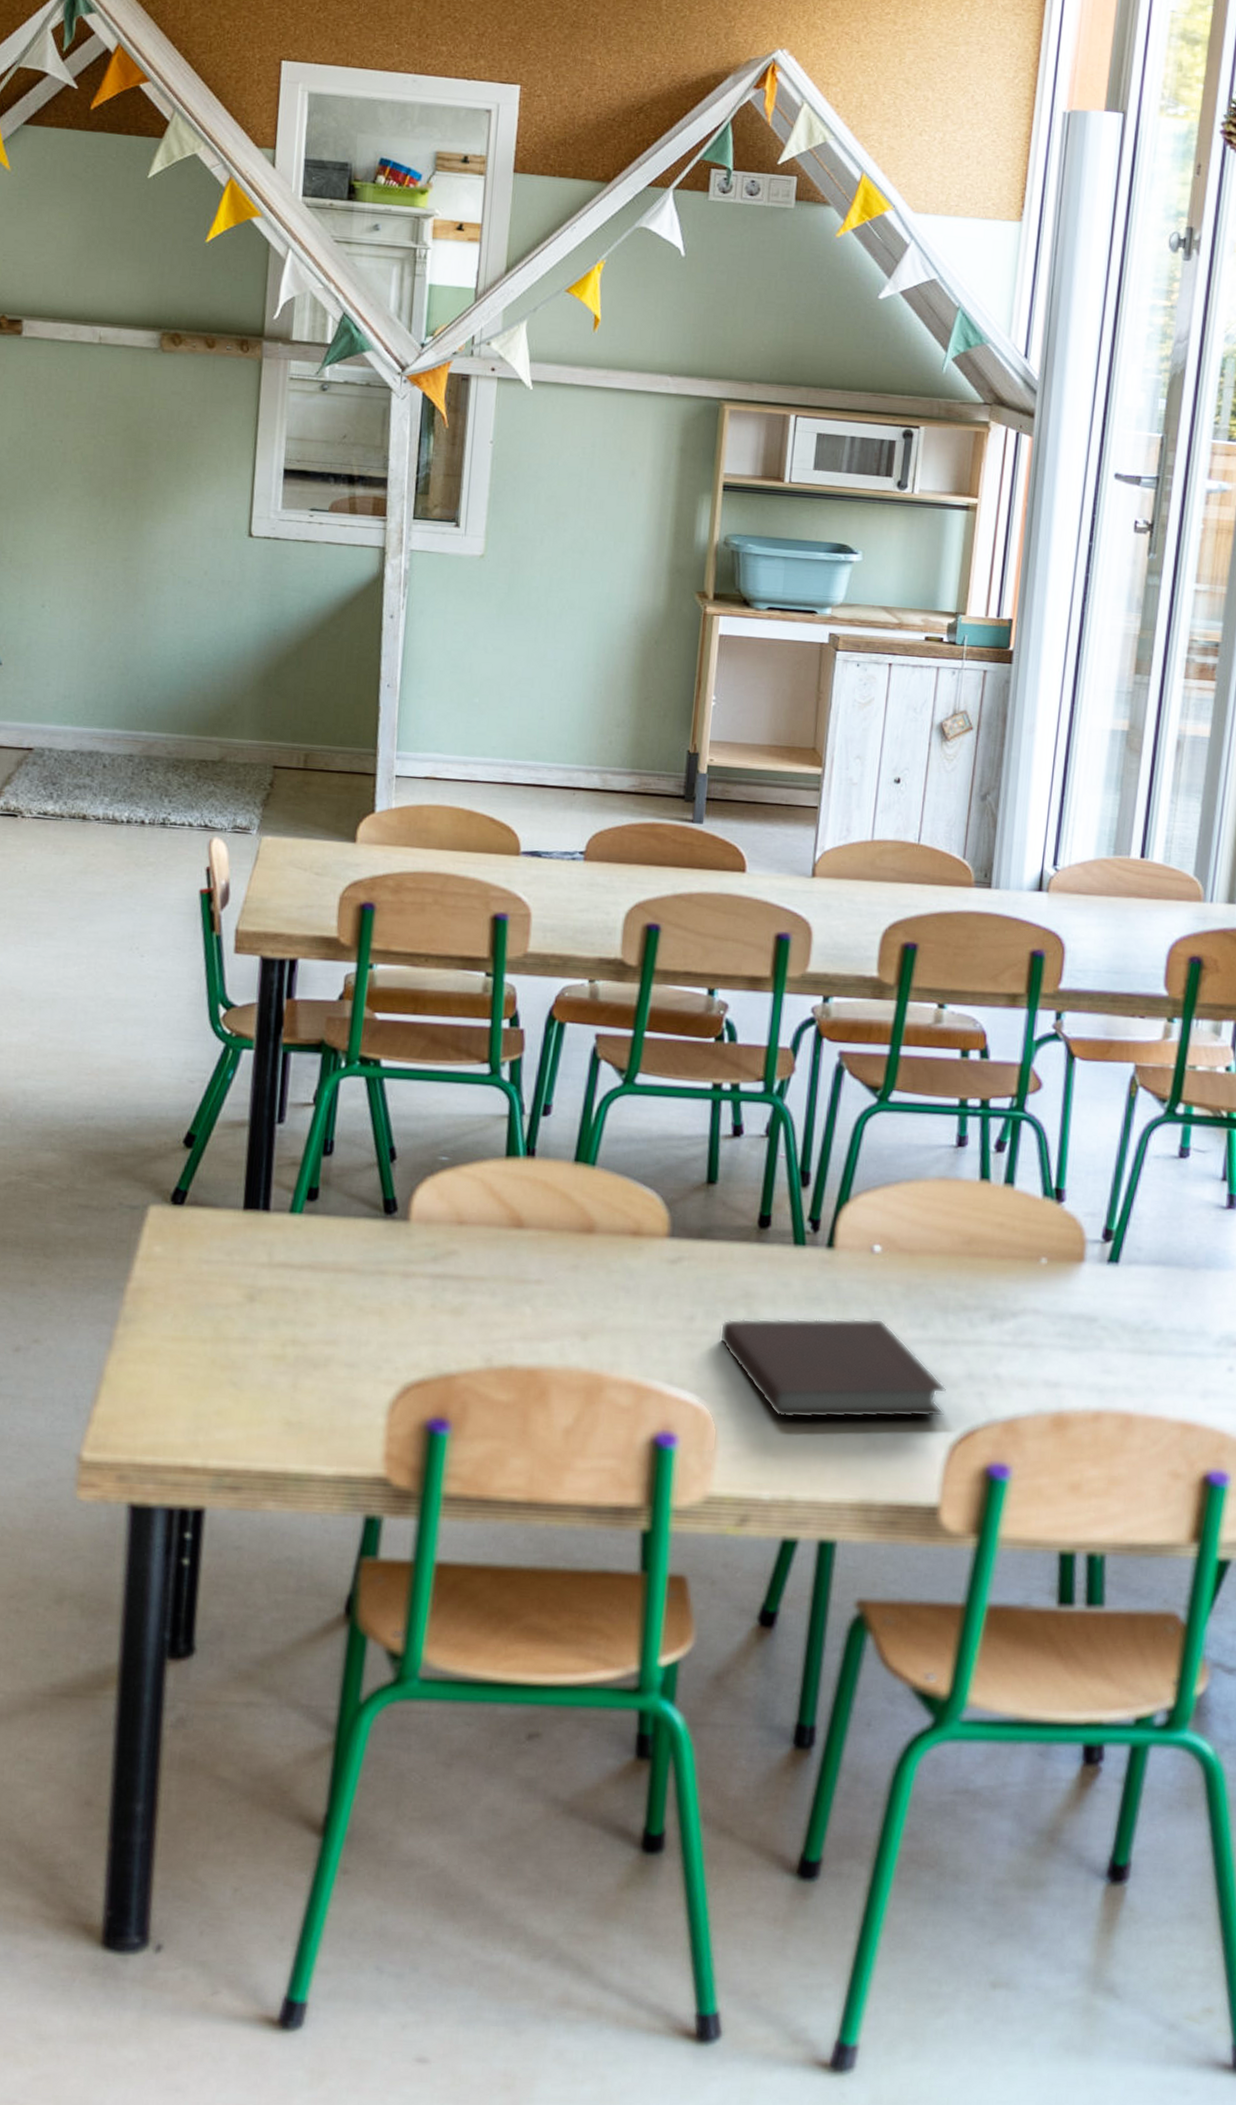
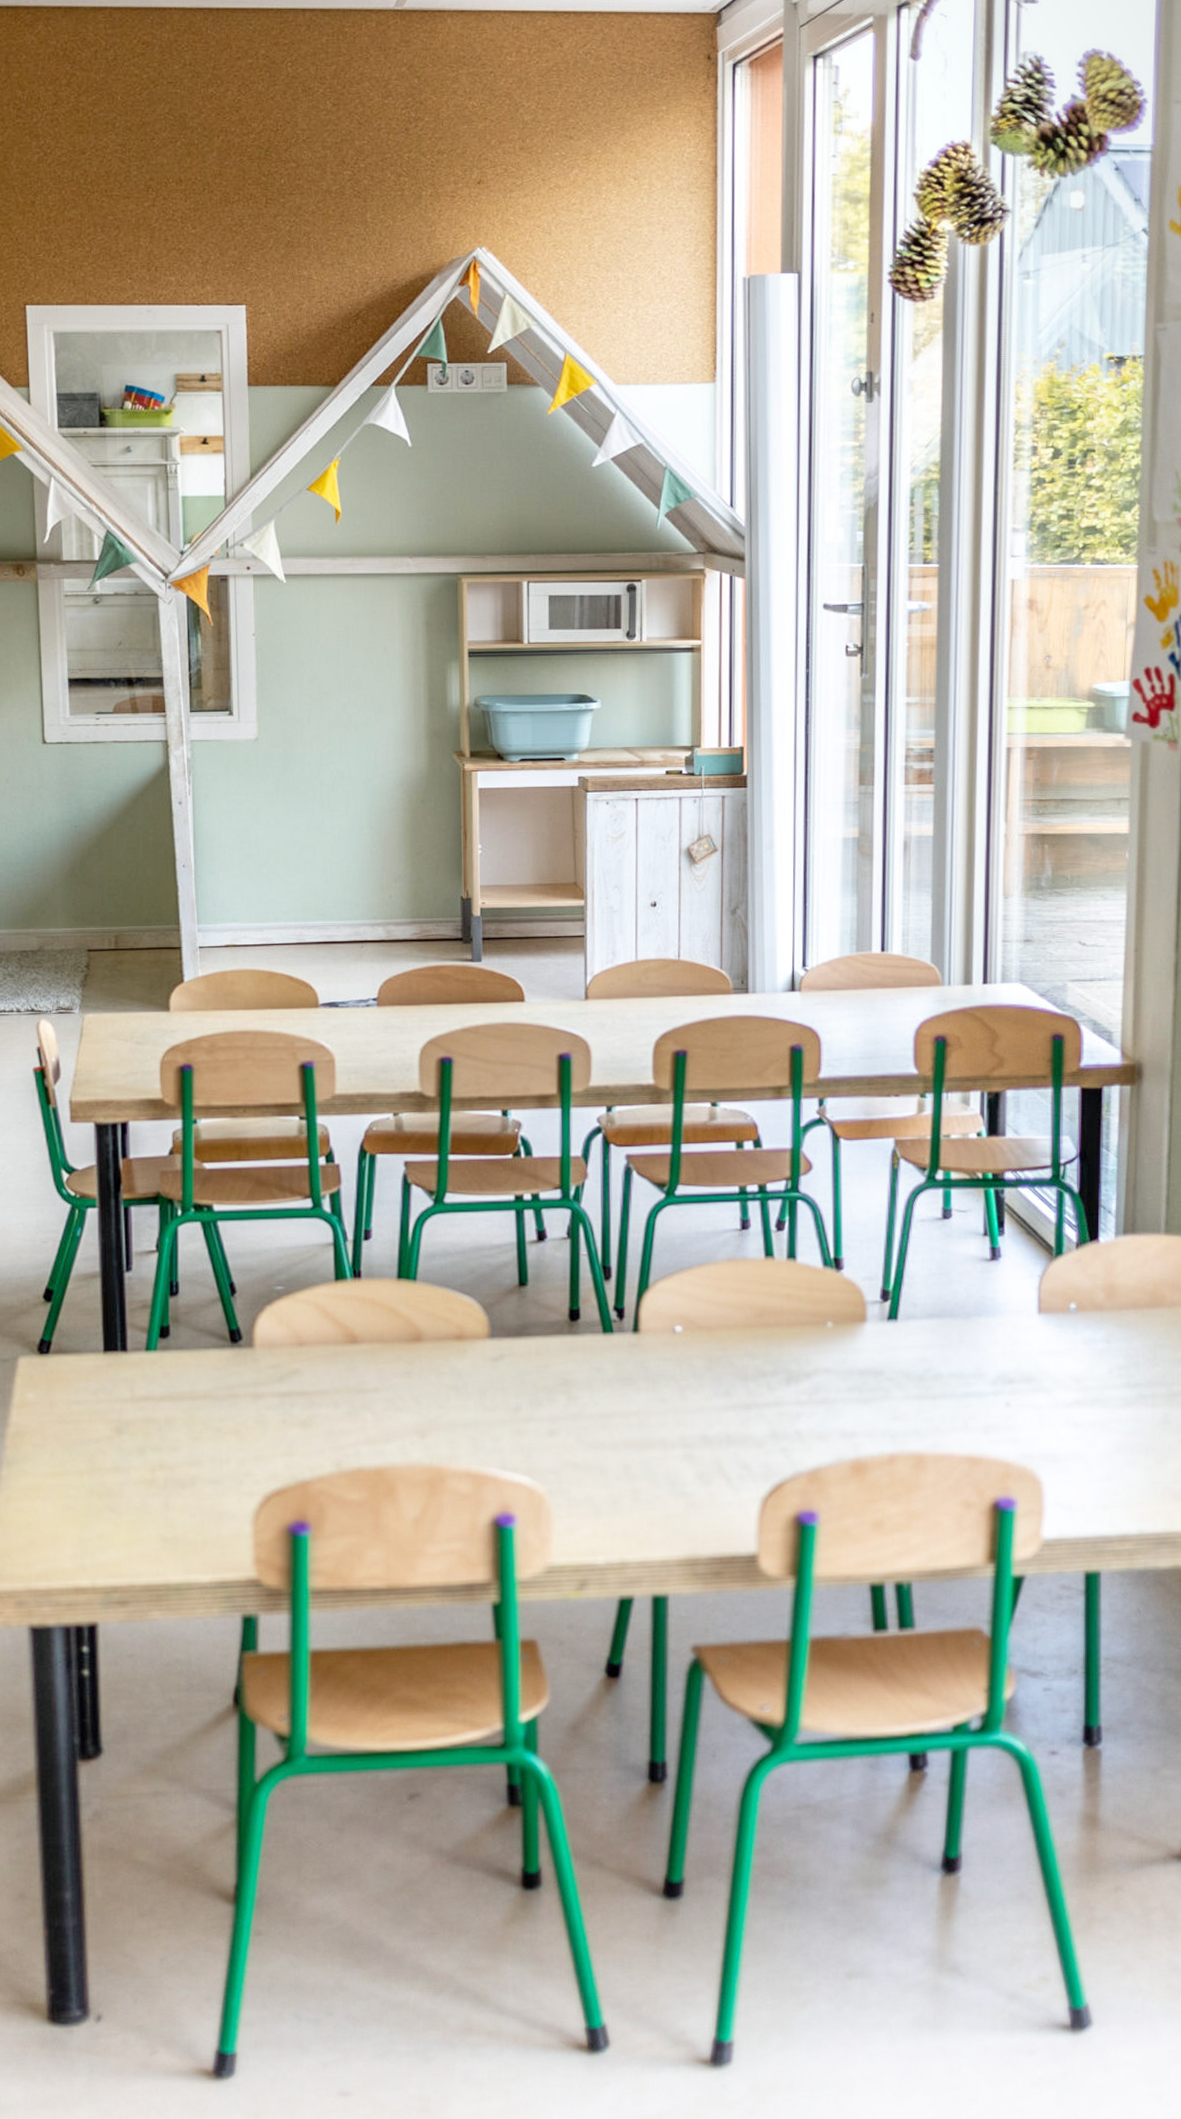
notebook: present [719,1318,946,1419] -> none [544,1391,754,1490]

